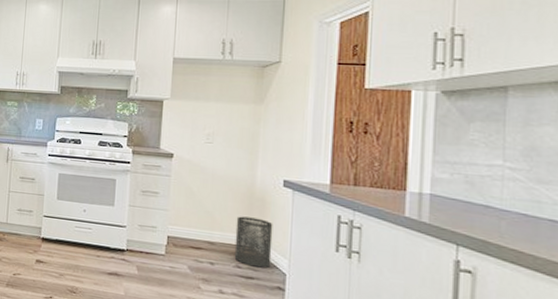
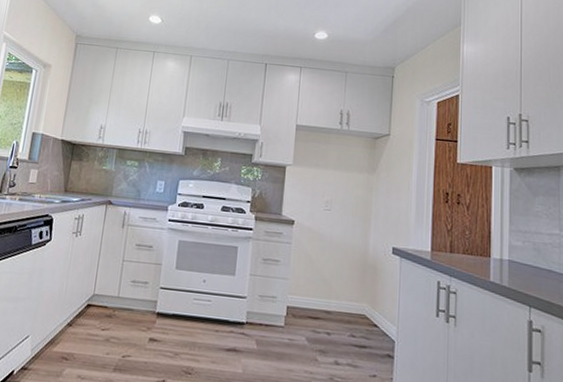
trash can: present [234,216,273,269] -> none [349,284,384,336]

